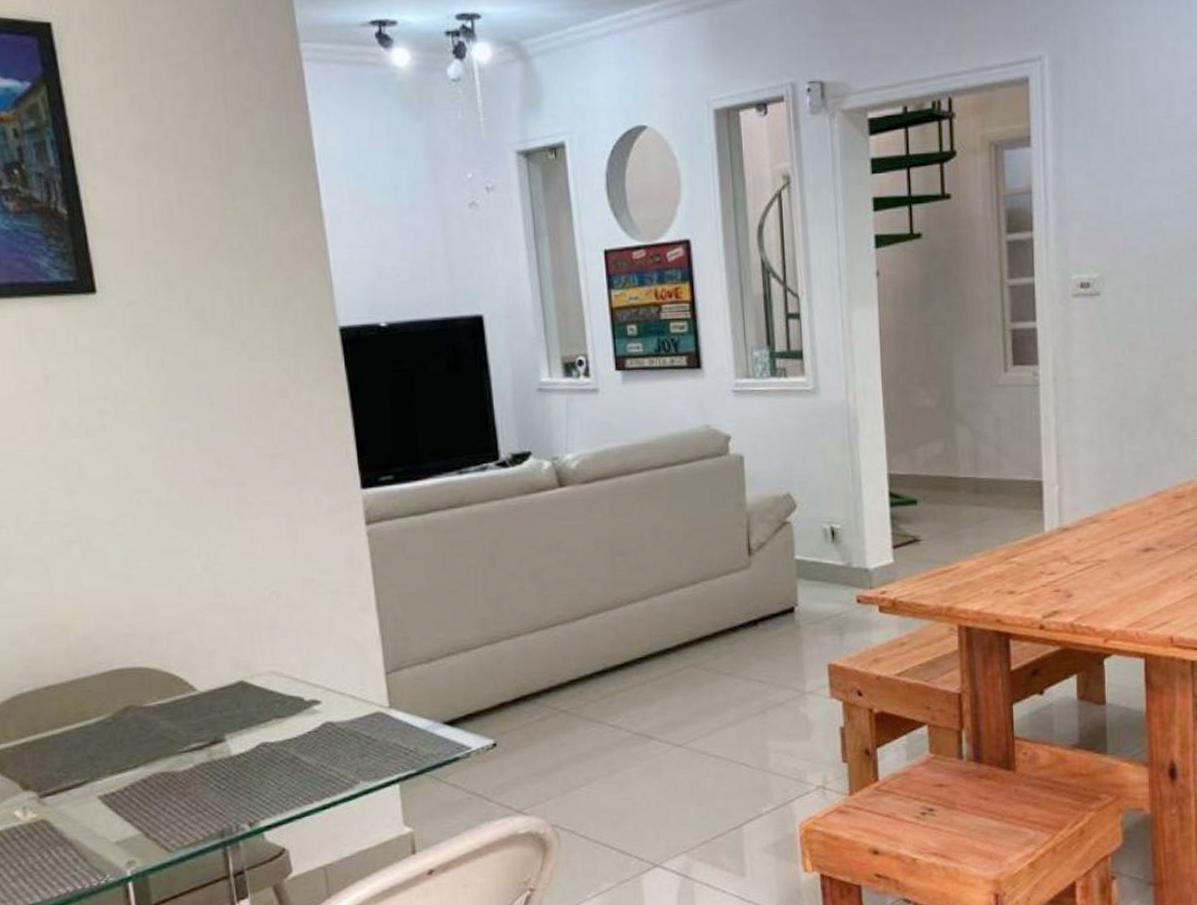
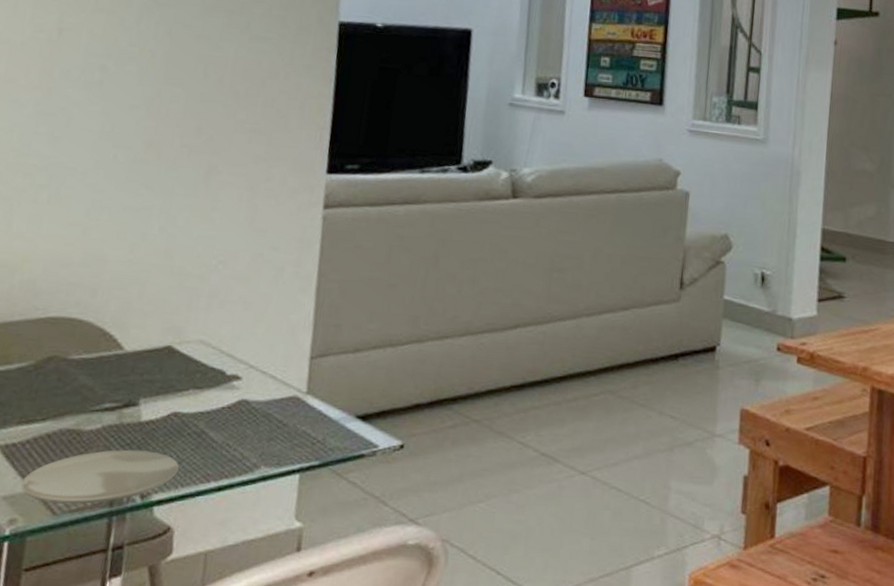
plate: none [129,782,280,842] -> present [20,449,180,505]

